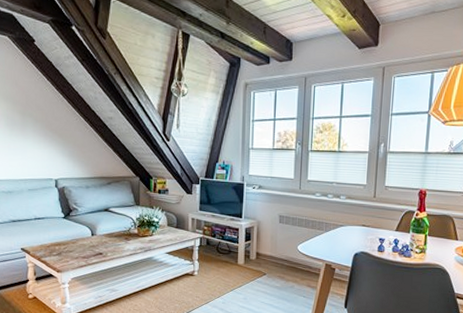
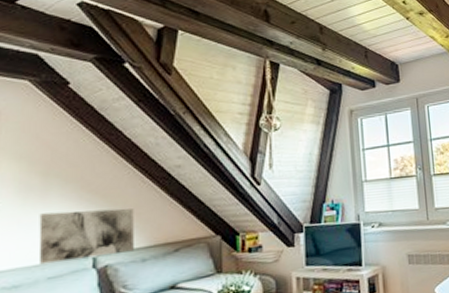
wall art: none [21,143,81,180] -> present [38,208,134,265]

